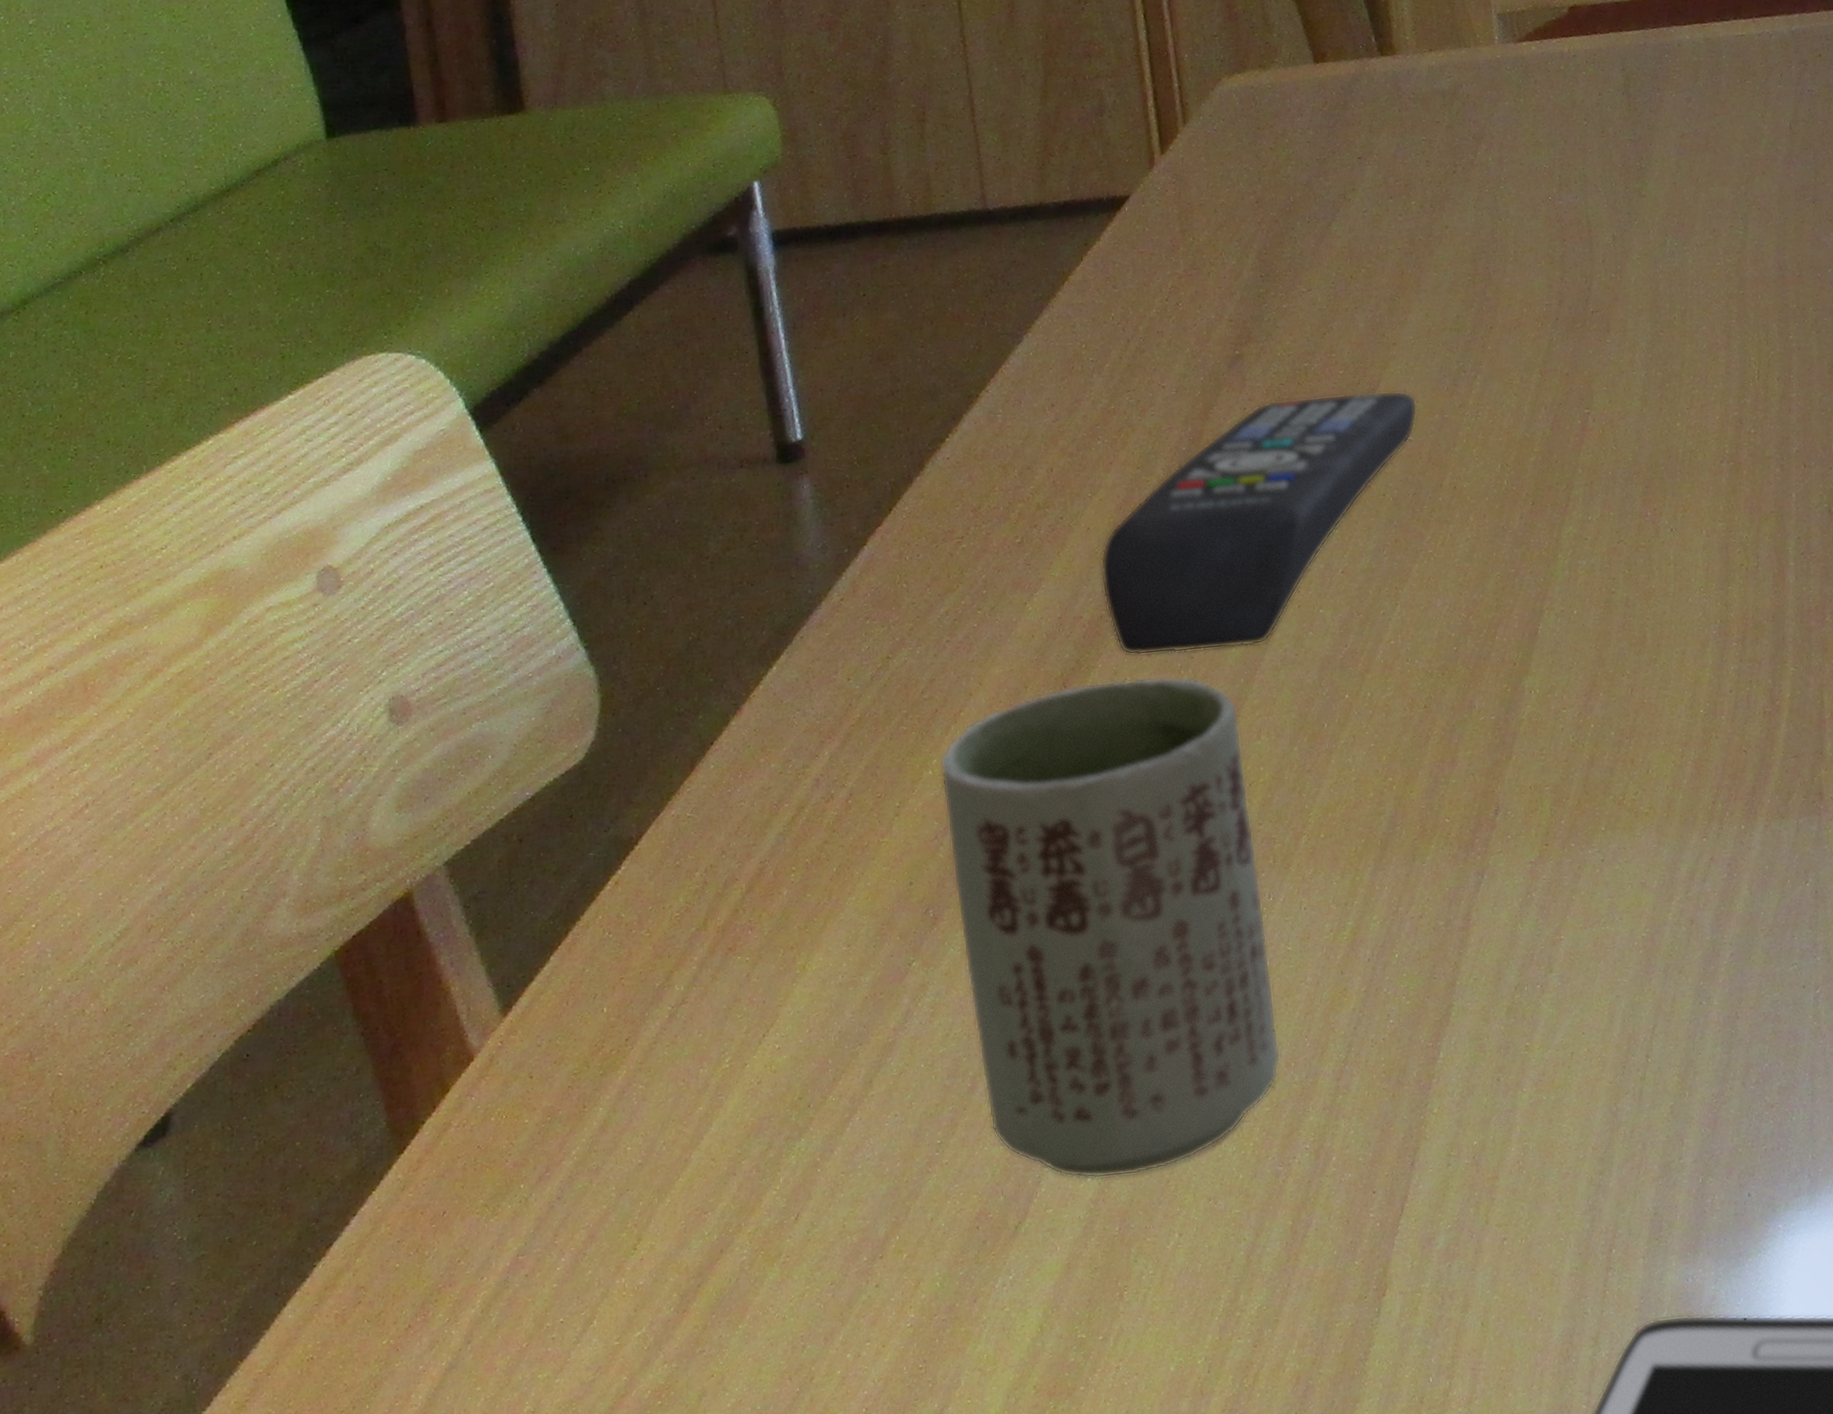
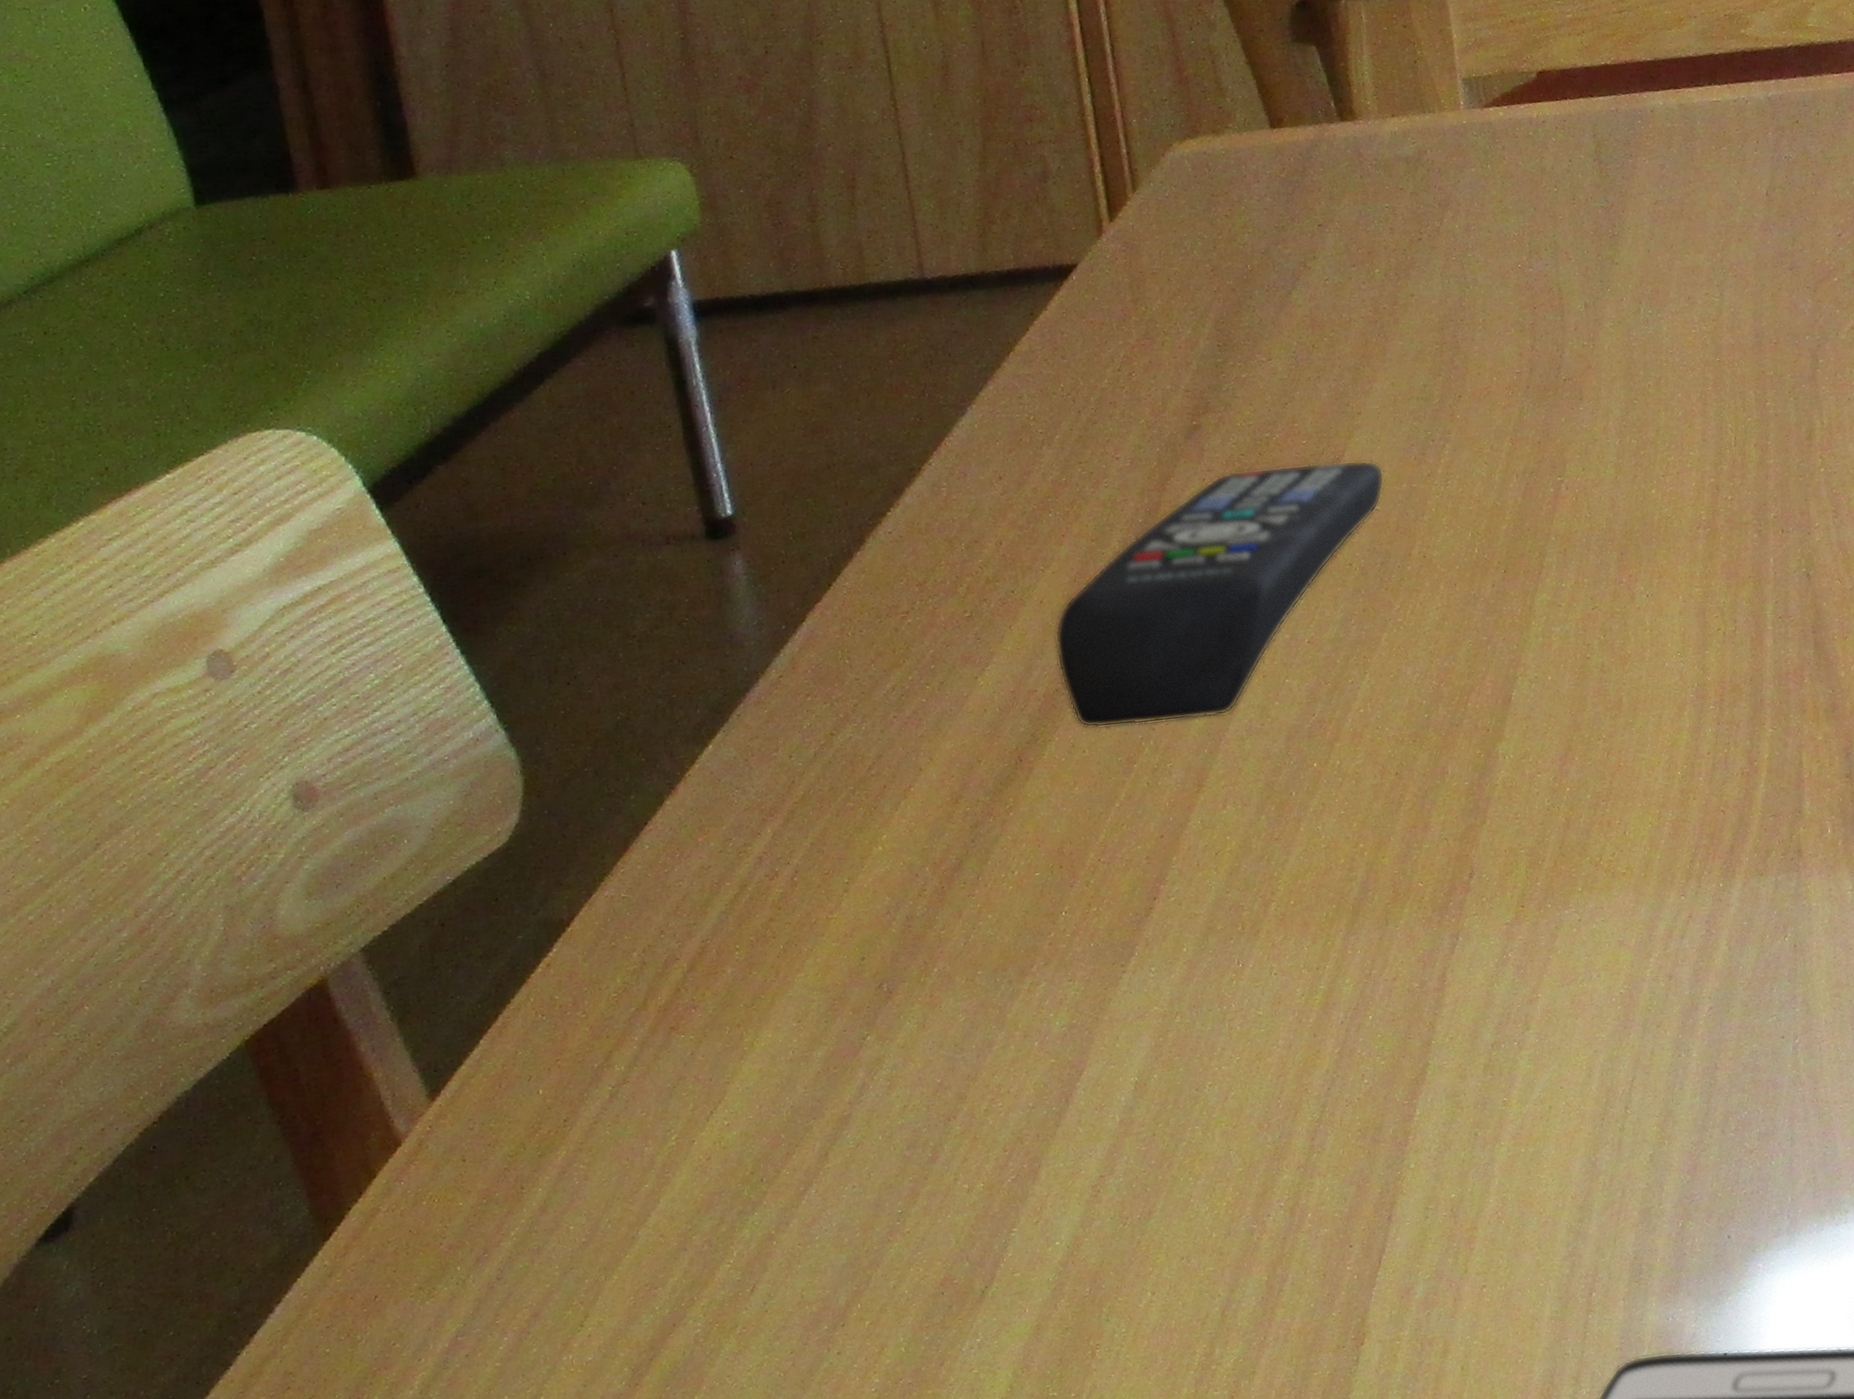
cup: present [940,675,1281,1179] -> none [890,747,1254,1243]

